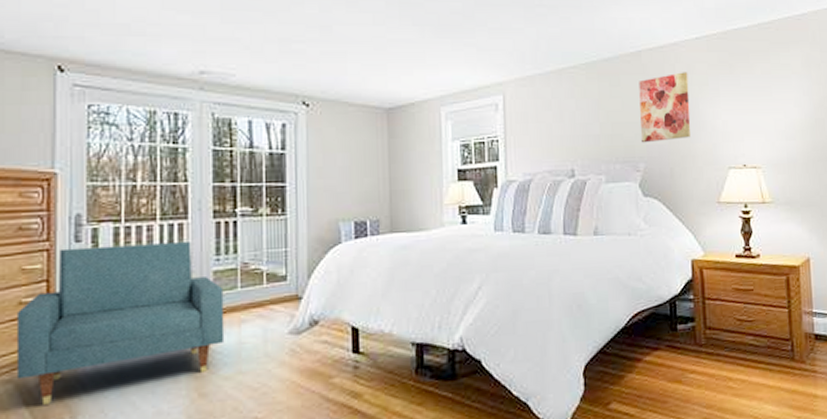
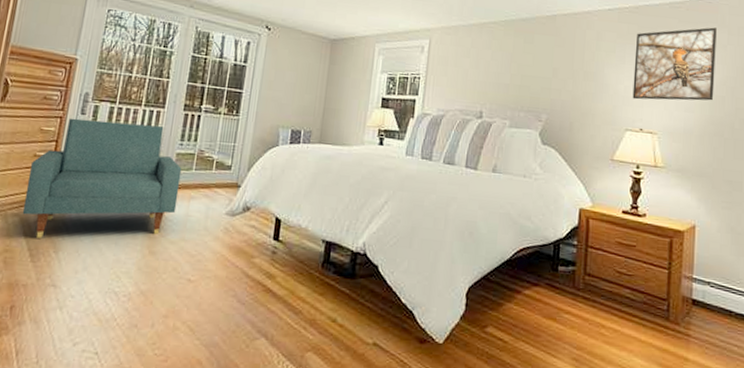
wall art: present [639,72,691,143] -> none [546,38,597,98]
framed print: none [728,46,813,134] -> present [632,27,717,101]

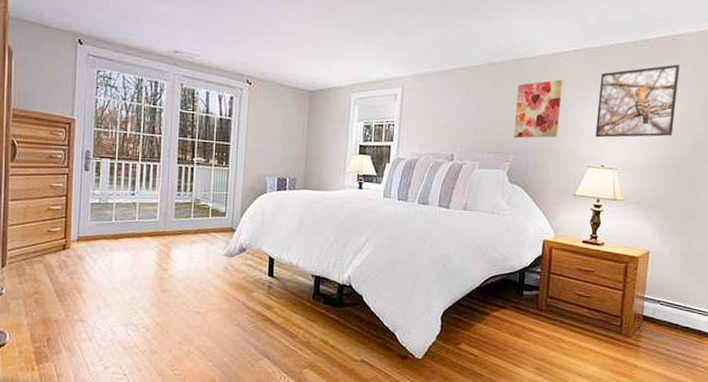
armchair: present [22,118,182,238] -> none [45,174,182,281]
wall art: none [546,38,597,98] -> present [513,80,563,139]

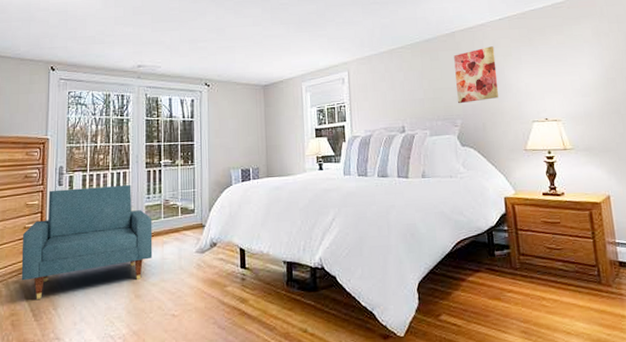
armchair: none [45,174,182,281] -> present [21,185,153,299]
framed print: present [595,64,680,138] -> none [528,19,606,94]

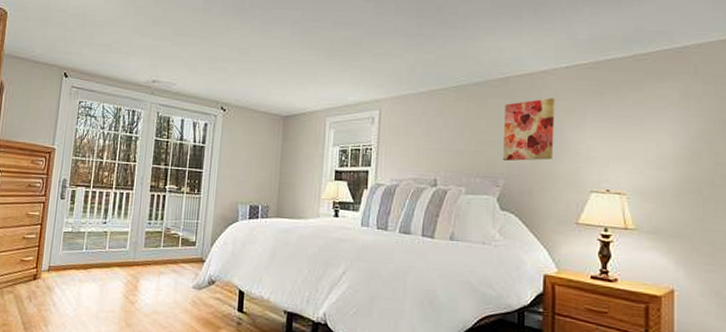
armchair: present [21,185,153,299] -> none [15,202,151,313]

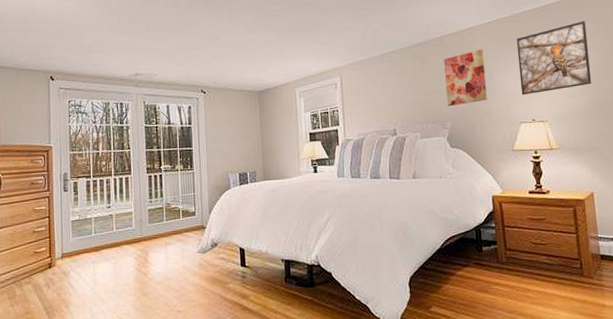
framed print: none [596,78,689,160] -> present [517,21,592,96]

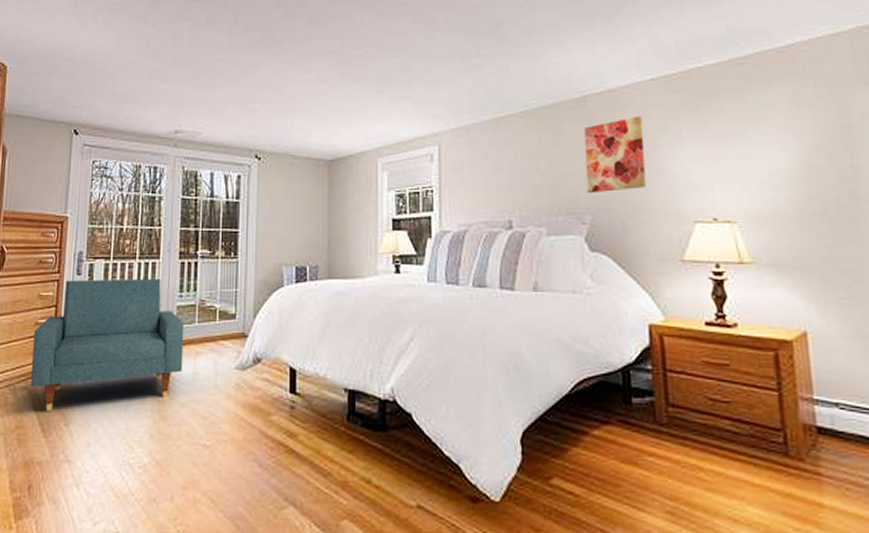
armchair: none [32,190,157,298] -> present [30,279,184,411]
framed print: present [517,21,592,96] -> none [692,81,807,183]

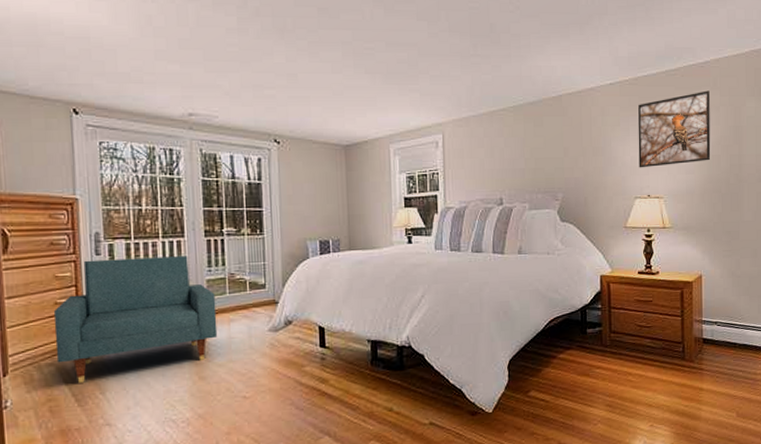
wall art: present [584,116,647,194] -> none [559,114,603,176]
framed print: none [692,81,807,183] -> present [638,90,711,168]

